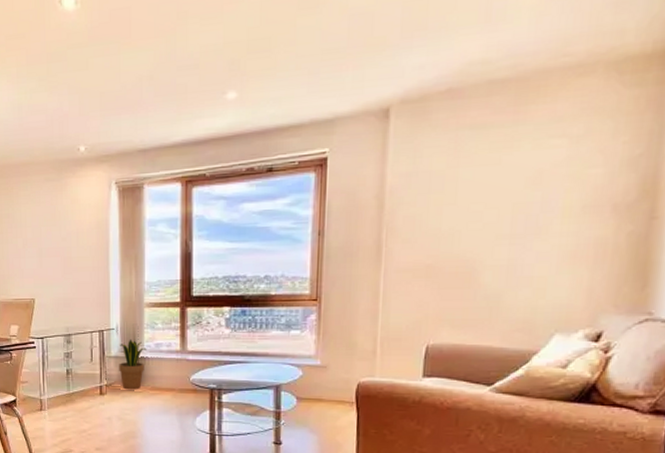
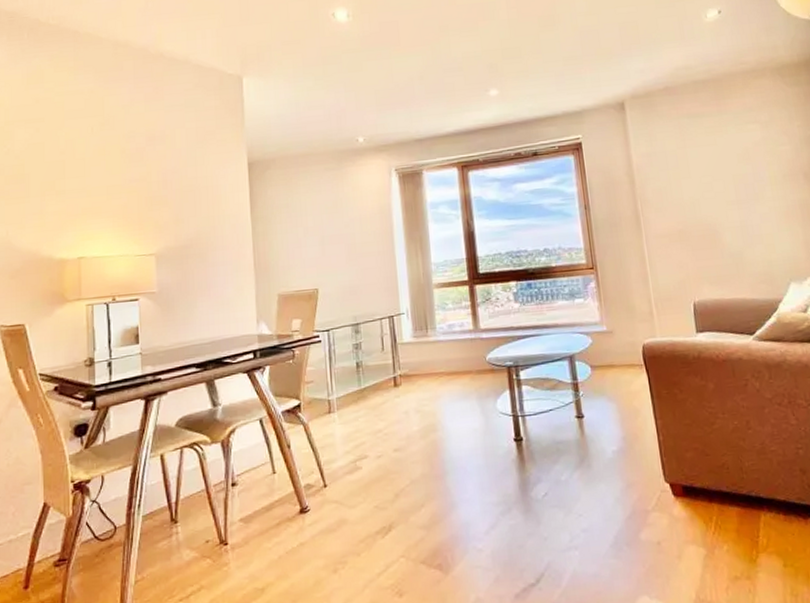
potted plant: present [119,339,147,390] -> none [412,322,440,378]

